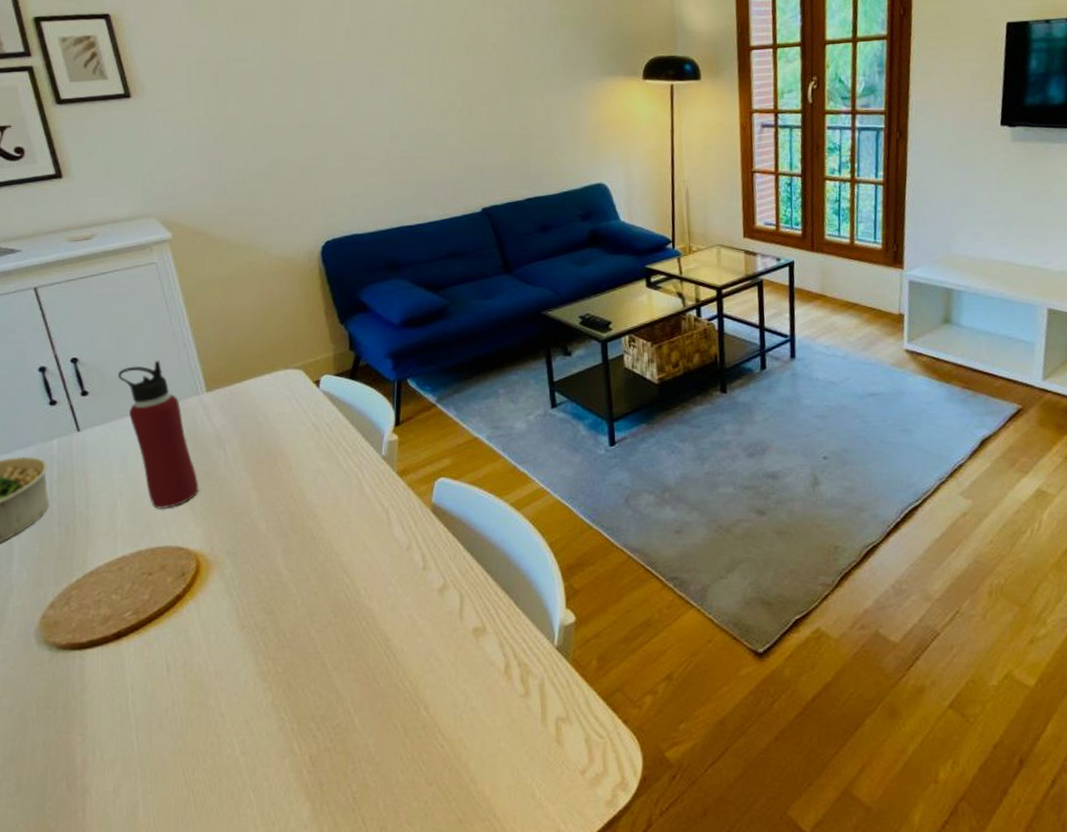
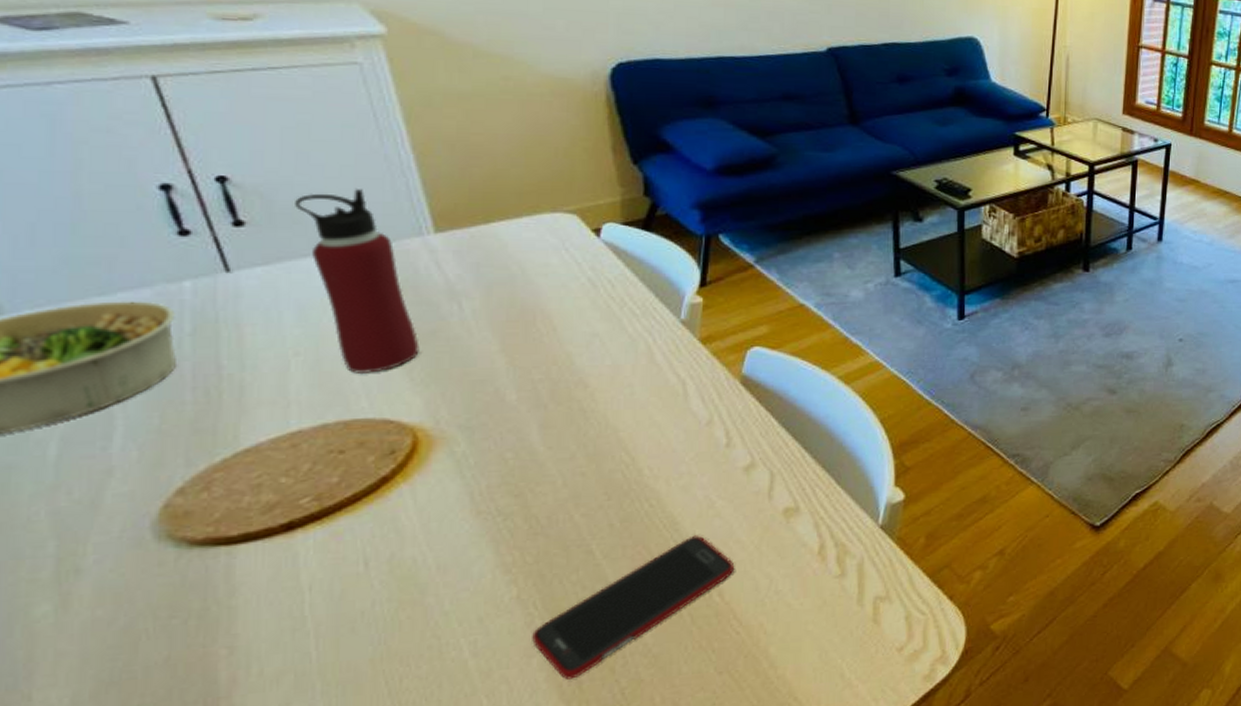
cell phone: none [284,651,436,781] -> present [532,535,735,680]

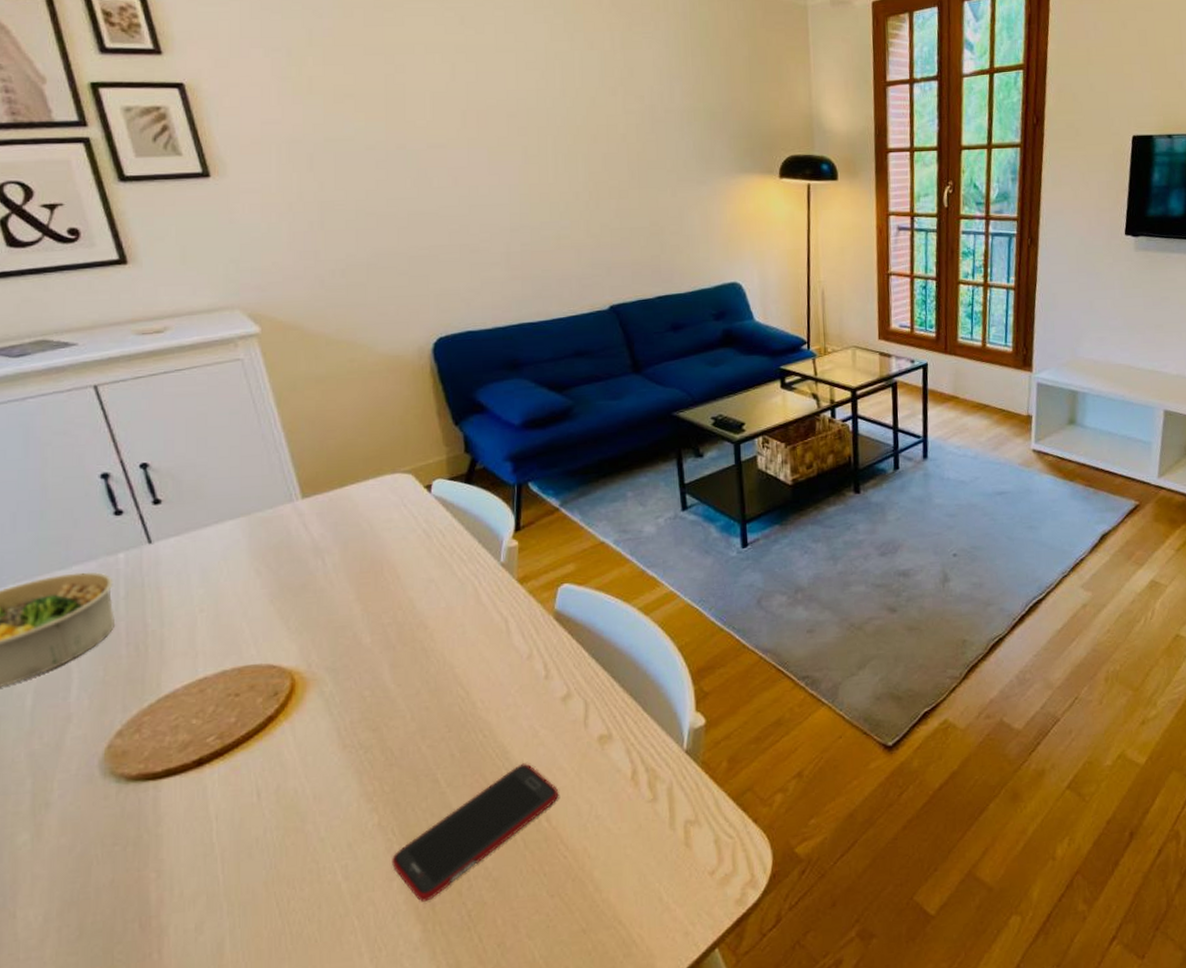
water bottle: present [295,189,420,375] -> none [197,465,294,626]

